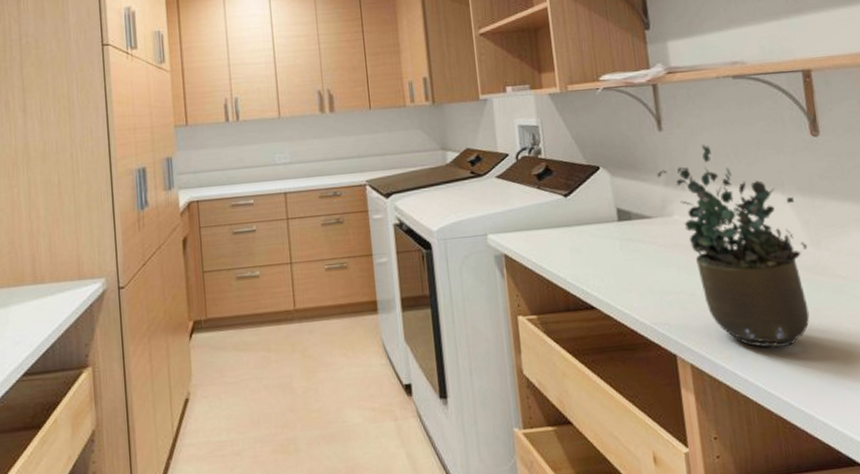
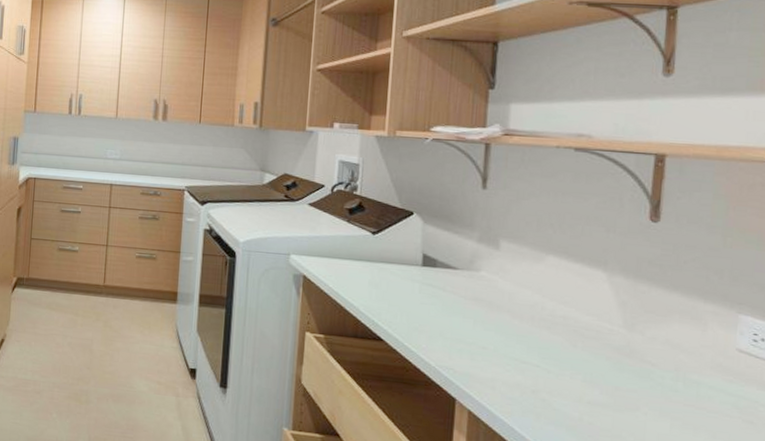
potted plant: present [657,144,810,349] -> none [472,209,620,416]

